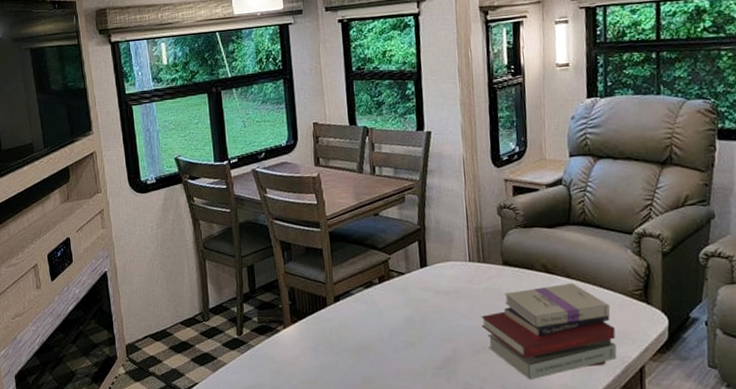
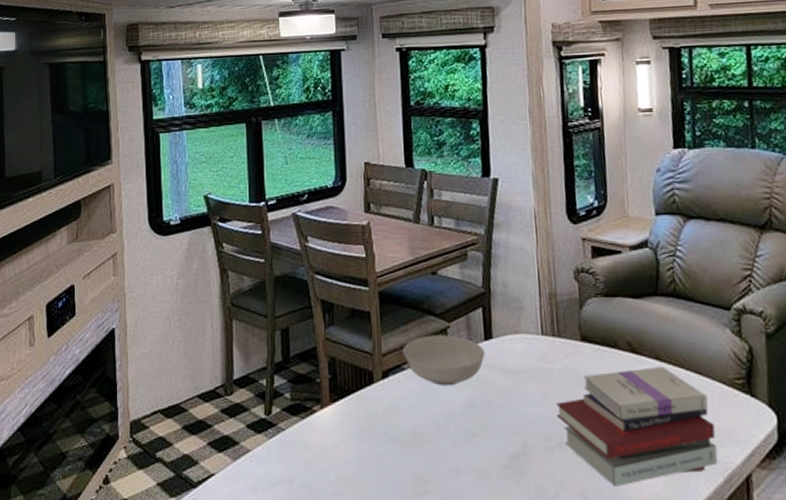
bowl: none [351,265,421,307] -> present [402,335,485,386]

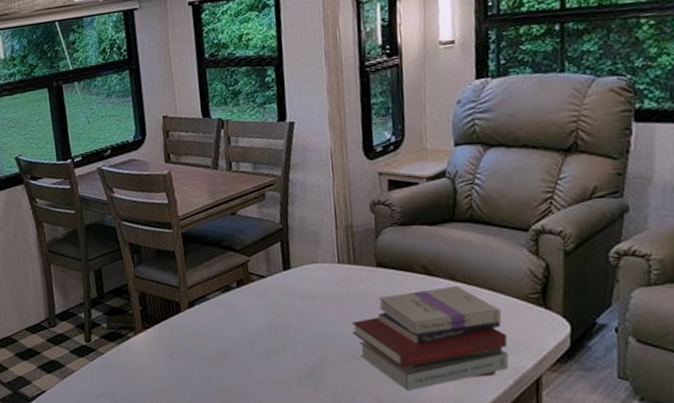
bowl: present [402,335,485,386] -> none [206,267,284,312]

